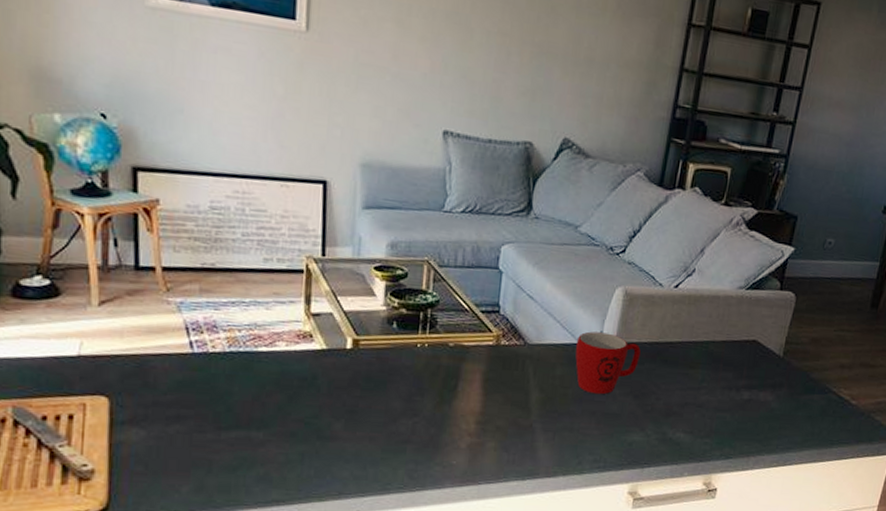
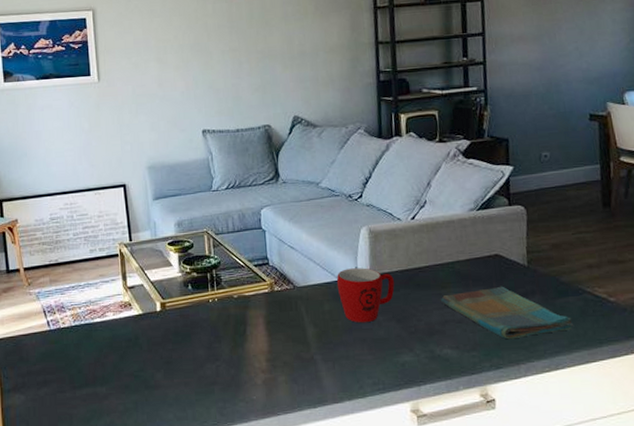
dish towel: none [685,374,812,431] -> present [440,286,574,340]

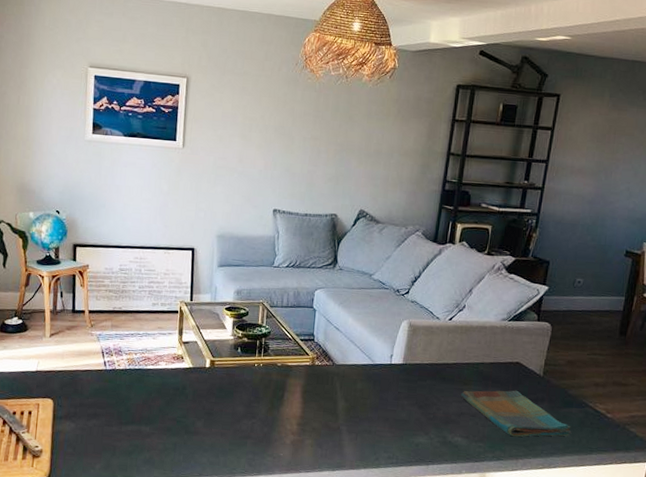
mug: present [336,268,395,323] -> none [371,355,423,405]

